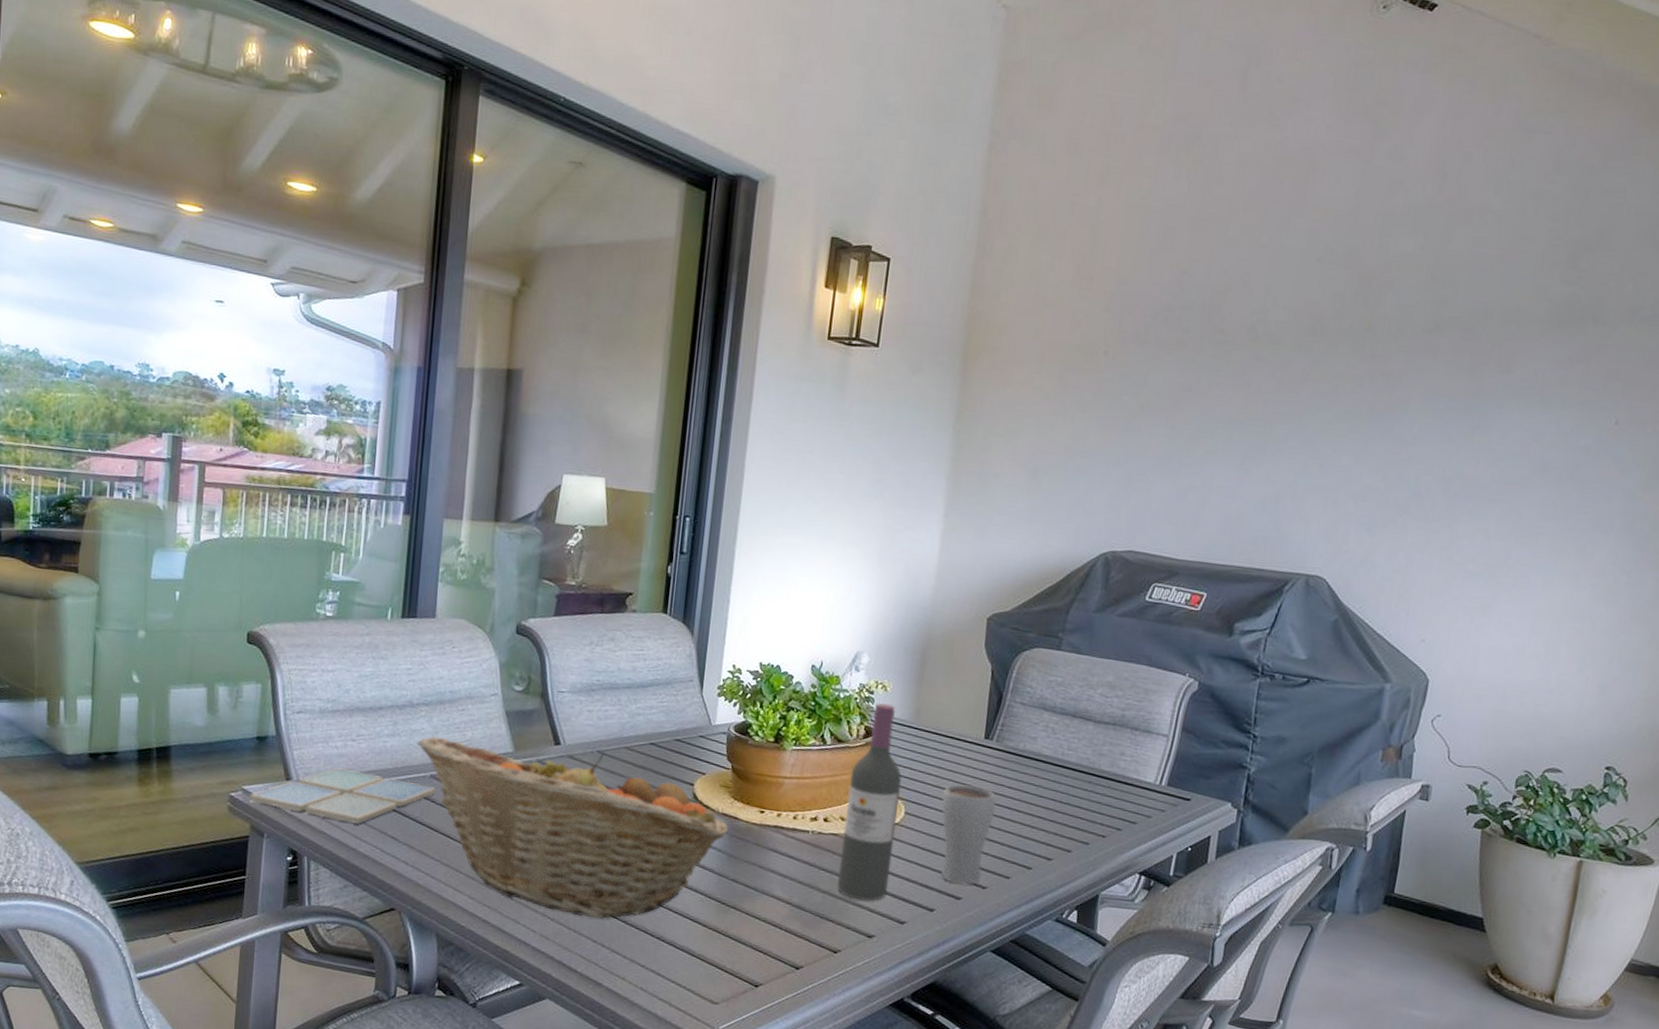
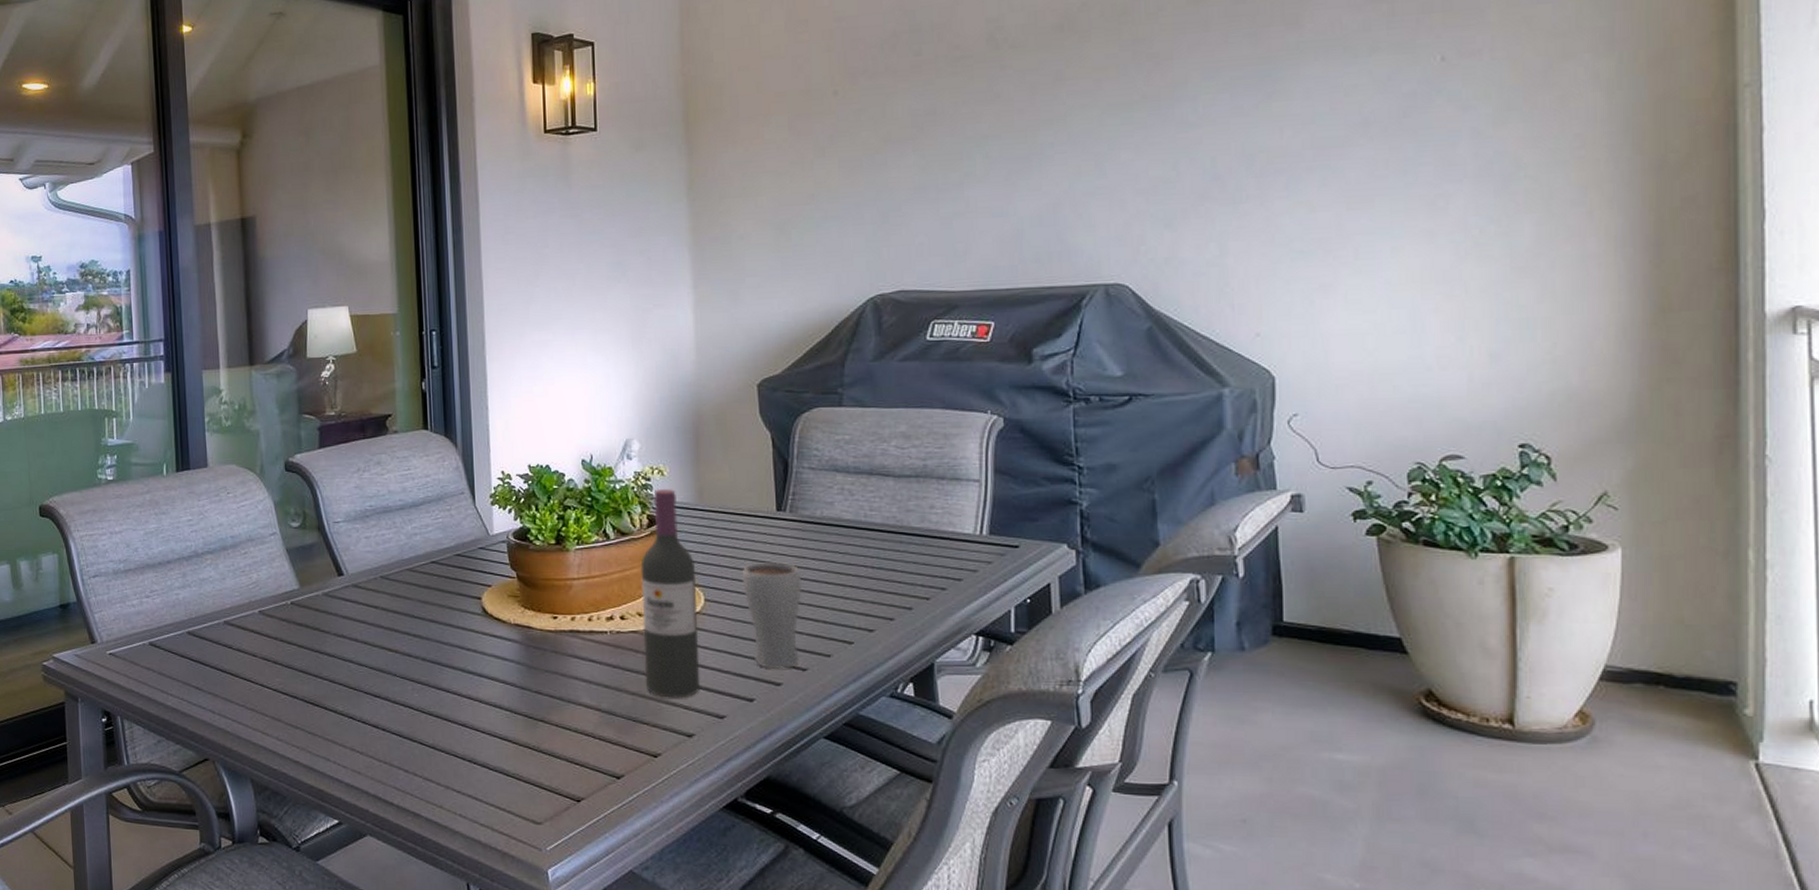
drink coaster: present [250,768,436,825] -> none [61,626,231,680]
fruit basket: present [417,736,729,919] -> none [207,578,525,748]

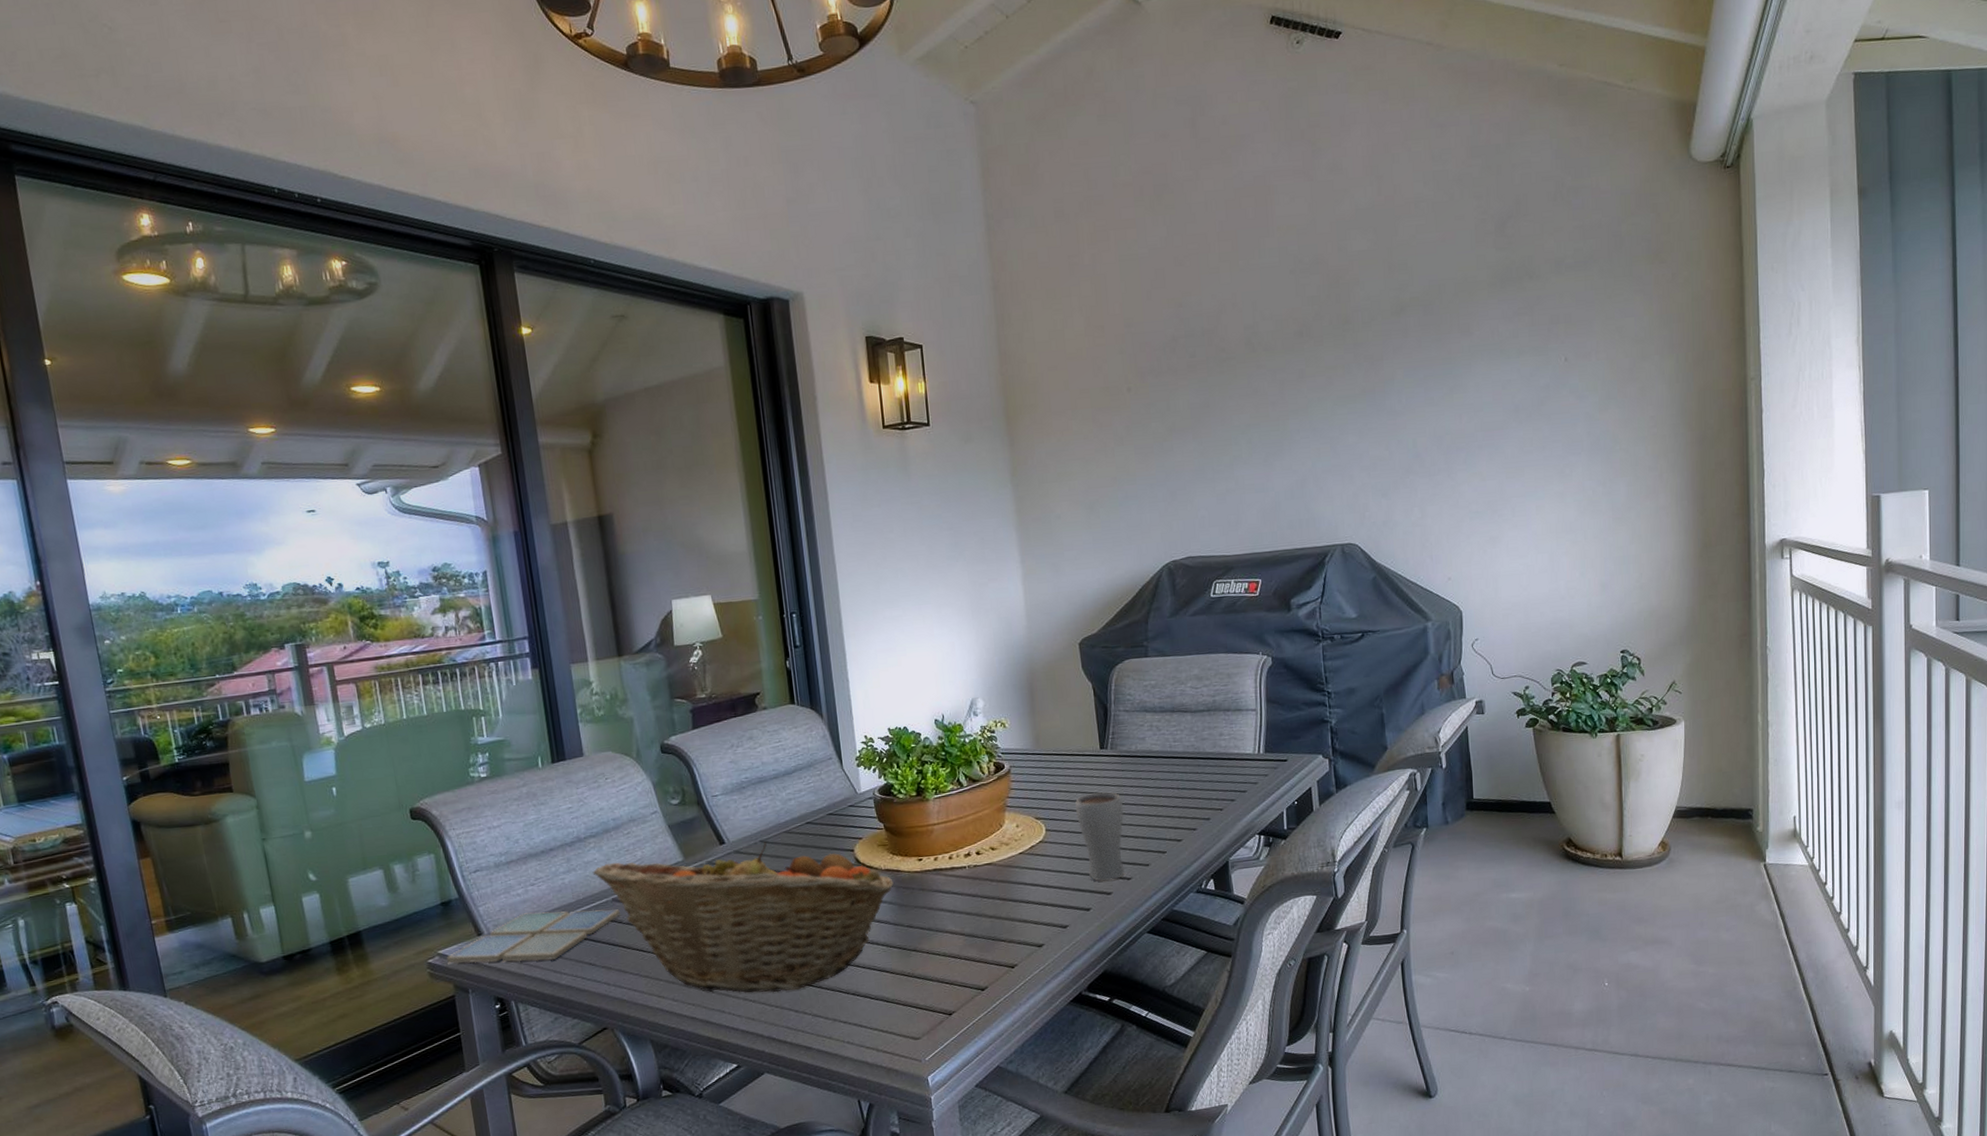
drink coaster: none [61,626,231,680] -> present [447,909,620,964]
fruit basket: none [207,578,525,748] -> present [592,842,895,993]
wine bottle: present [640,489,701,698] -> none [990,738,1047,917]

